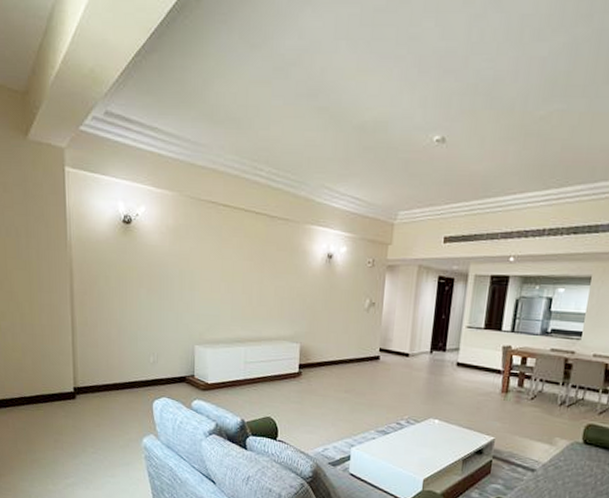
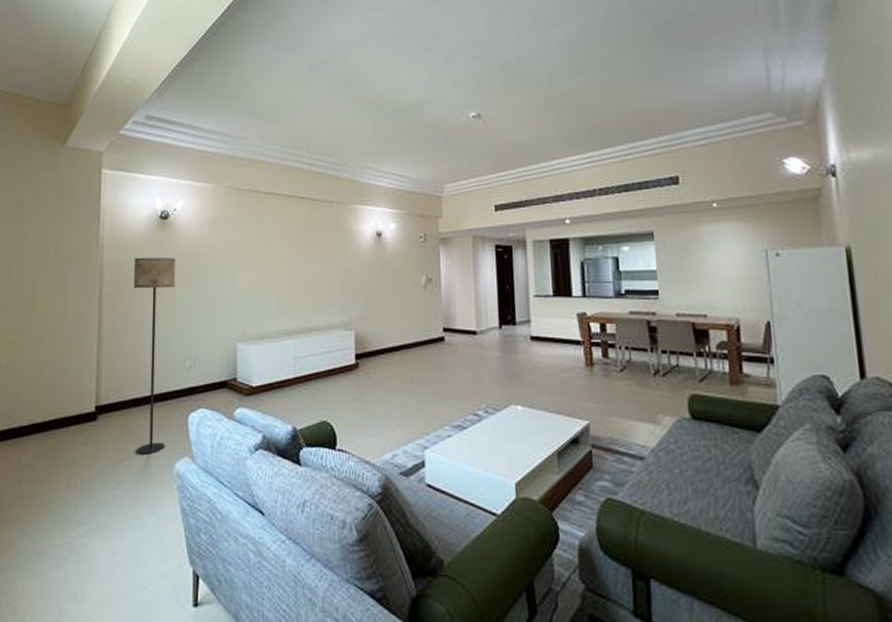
floor lamp: none [100,259,139,430] -> present [133,257,175,454]

